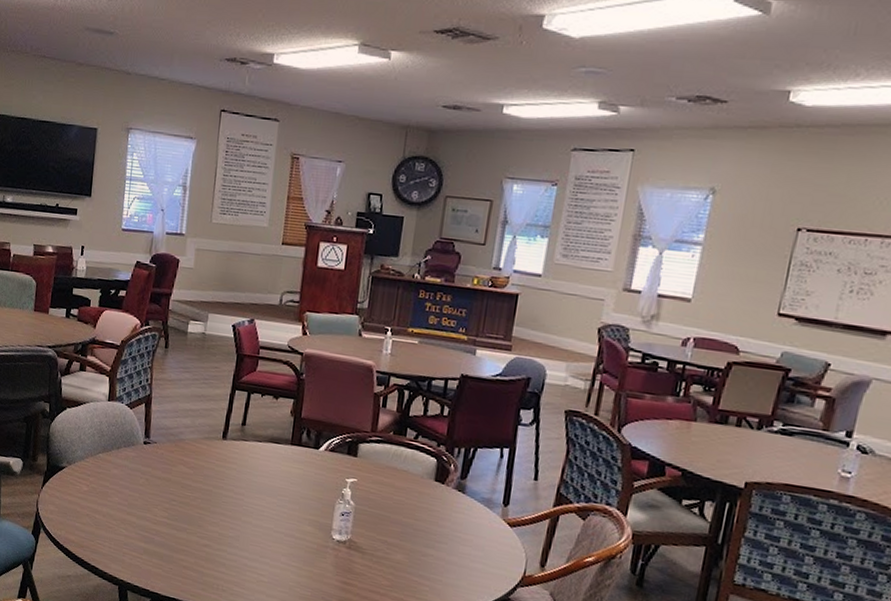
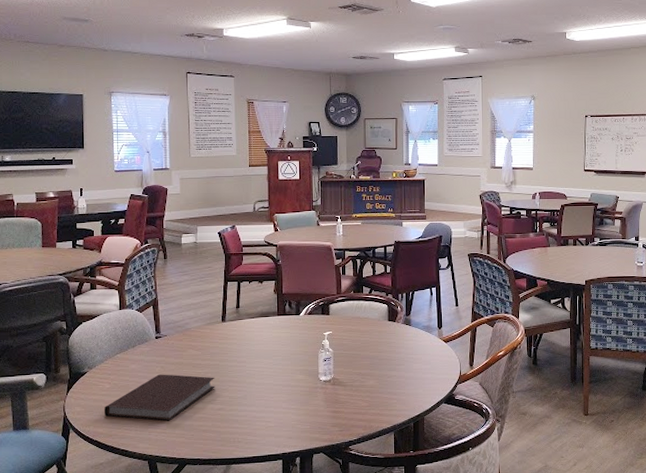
notebook: none [78,487,205,546] -> present [103,374,215,421]

